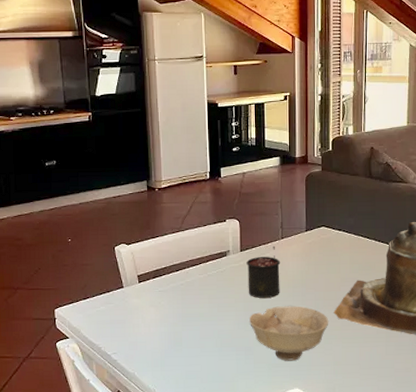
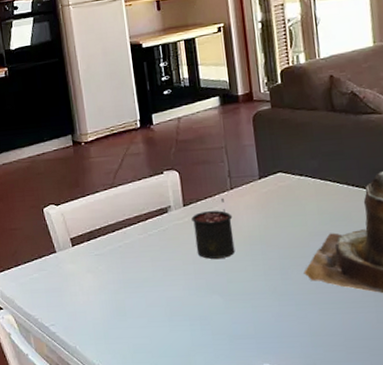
bowl: present [250,306,329,361] -> none [201,266,300,332]

